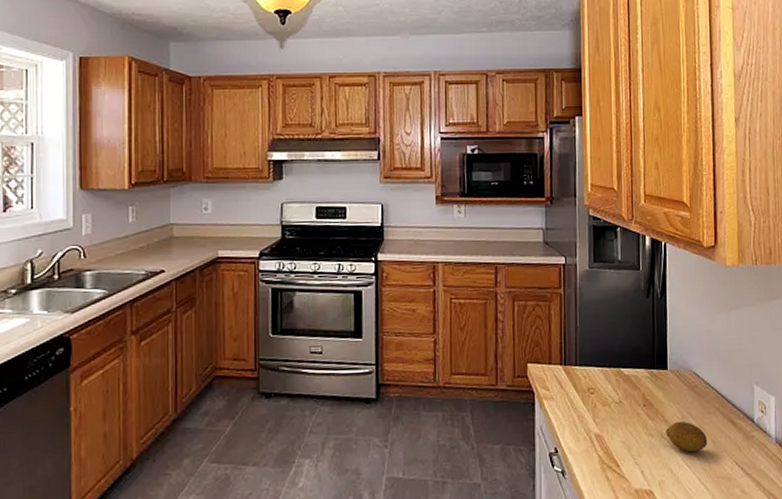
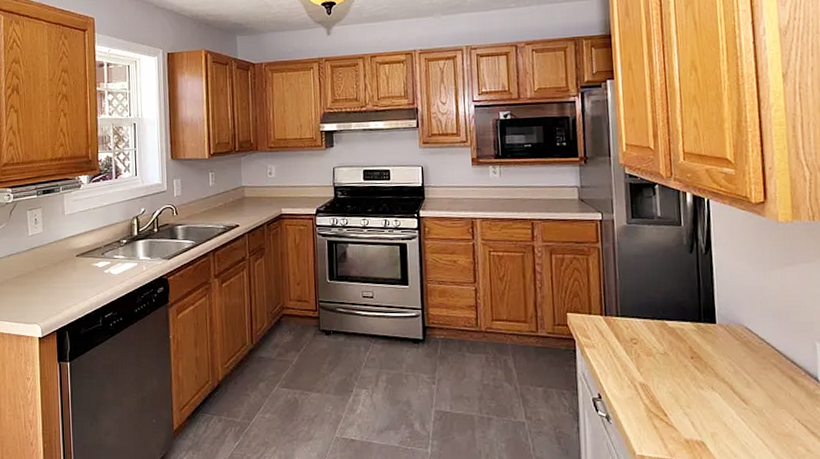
fruit: present [665,421,708,453] -> none [716,375,765,407]

